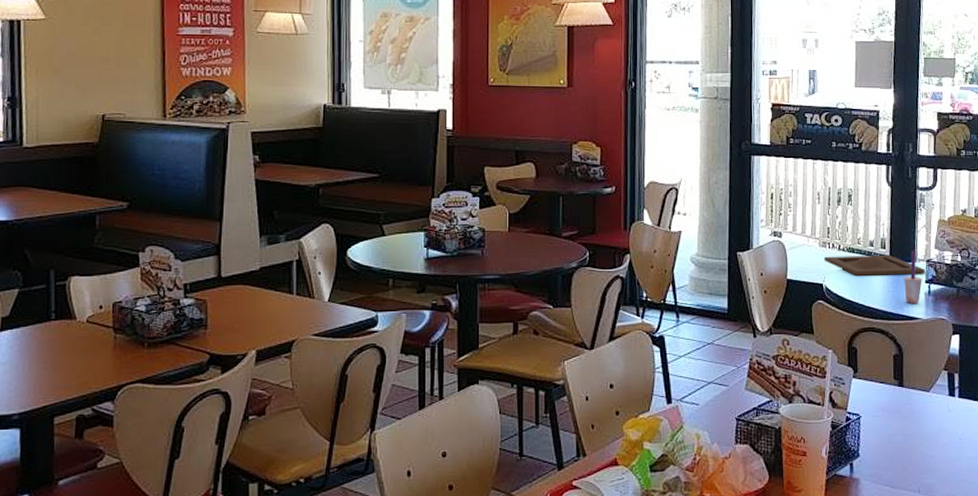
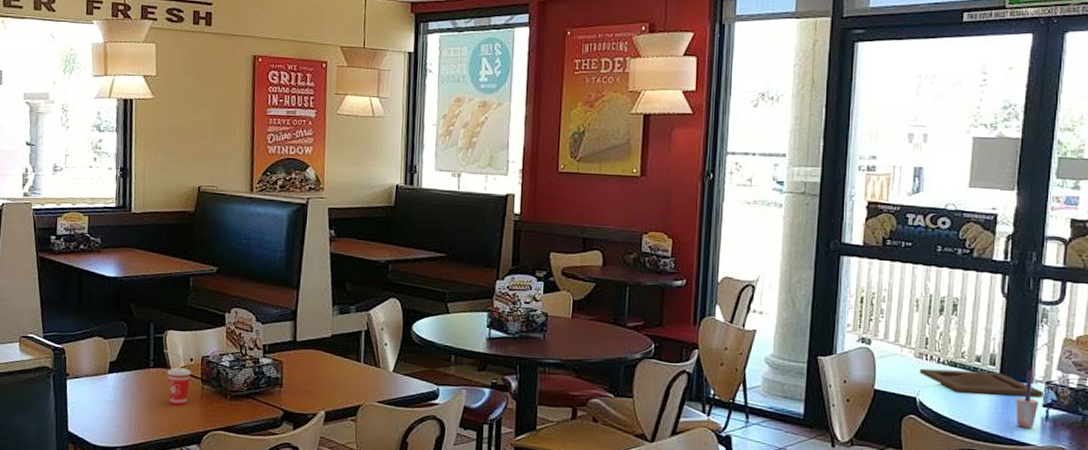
beverage cup: none [67,298,102,360] -> present [164,349,192,406]

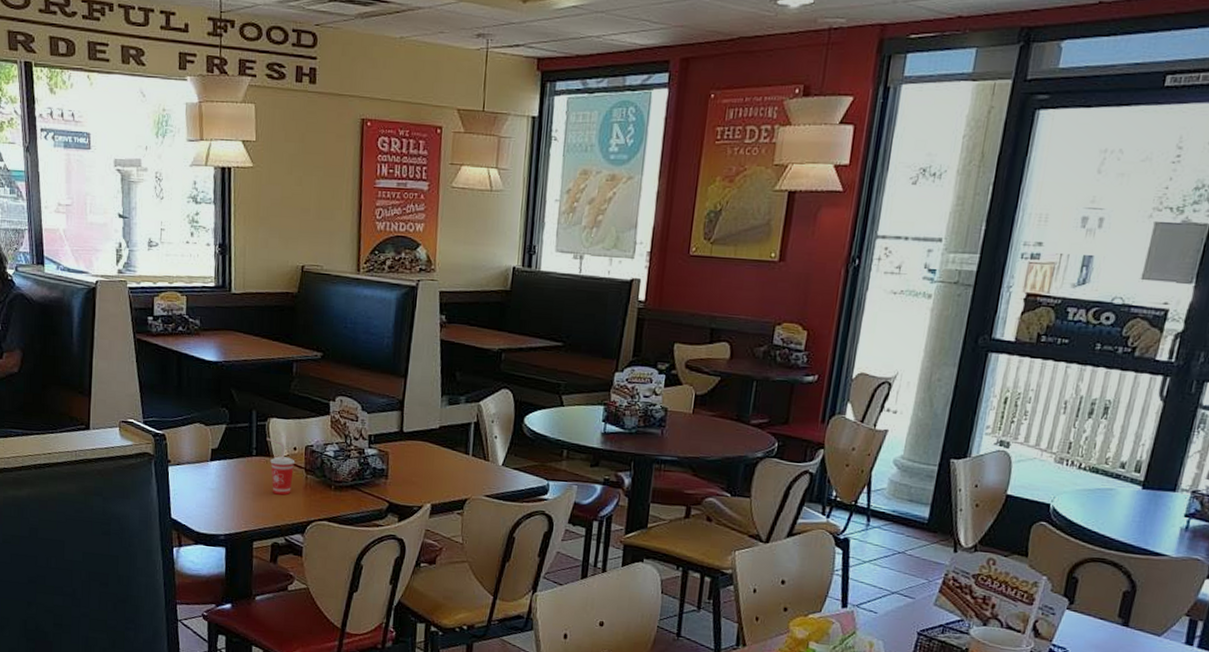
tray: present [919,368,1043,397] -> none [1057,474,1188,506]
beverage cup: present [1015,370,1039,429] -> none [1153,478,1181,539]

